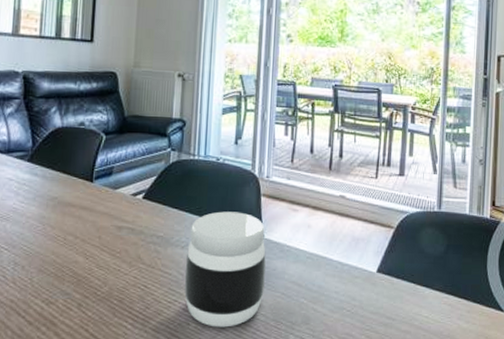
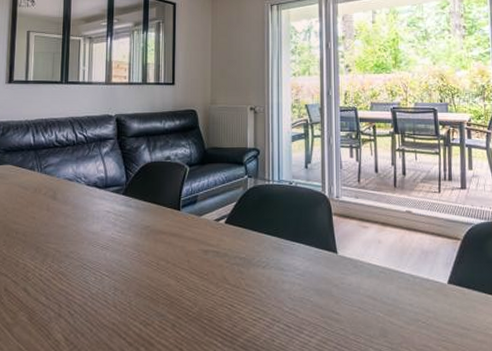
jar: present [184,211,266,328] -> none [267,231,342,343]

